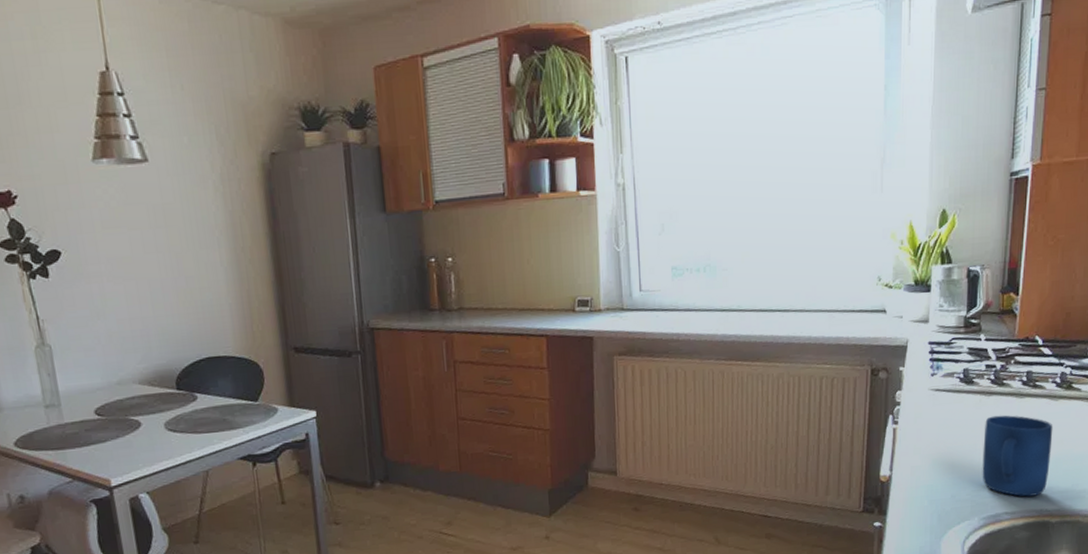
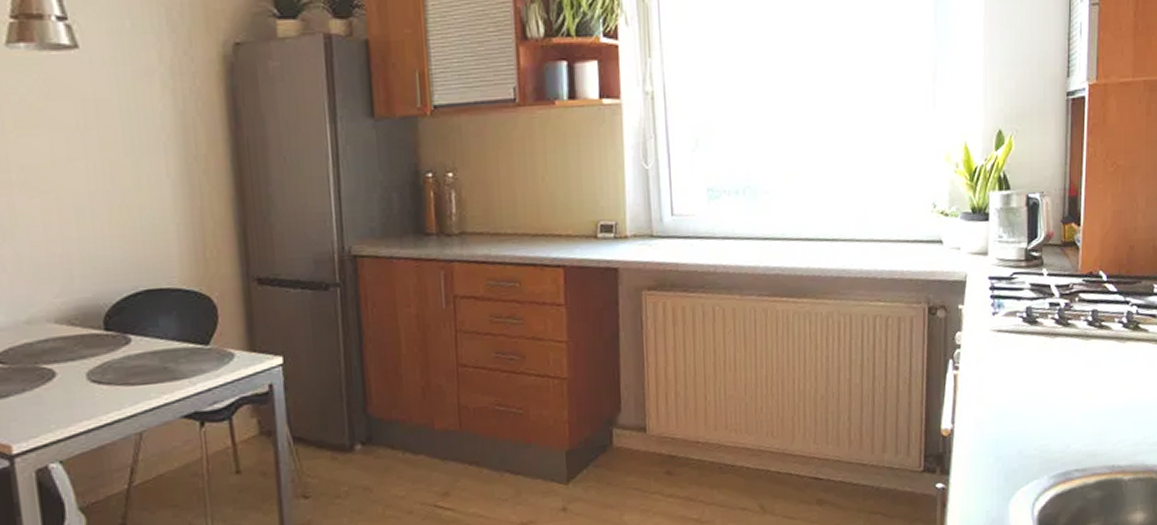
mug: present [982,415,1053,497] -> none [1050,359,1122,452]

